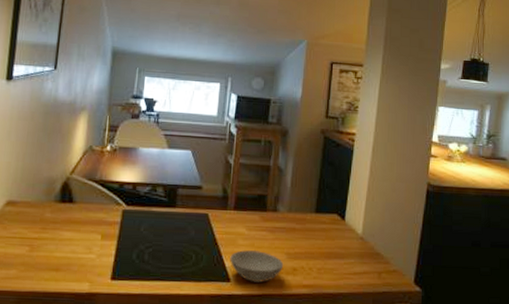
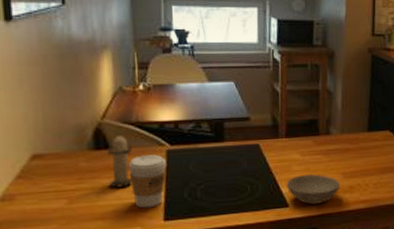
candle: none [67,189,93,241] -> present [108,133,133,188]
coffee cup: none [86,212,121,265] -> present [128,154,166,208]

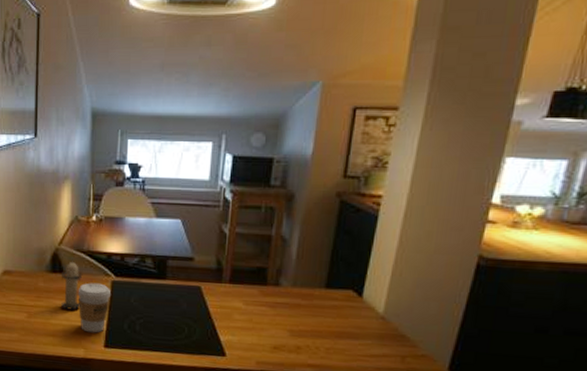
bowl: present [286,174,341,205] -> none [225,325,286,359]

